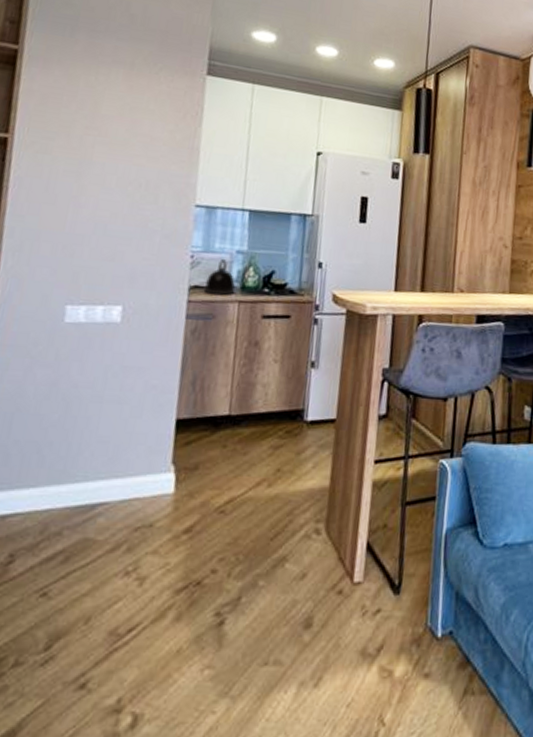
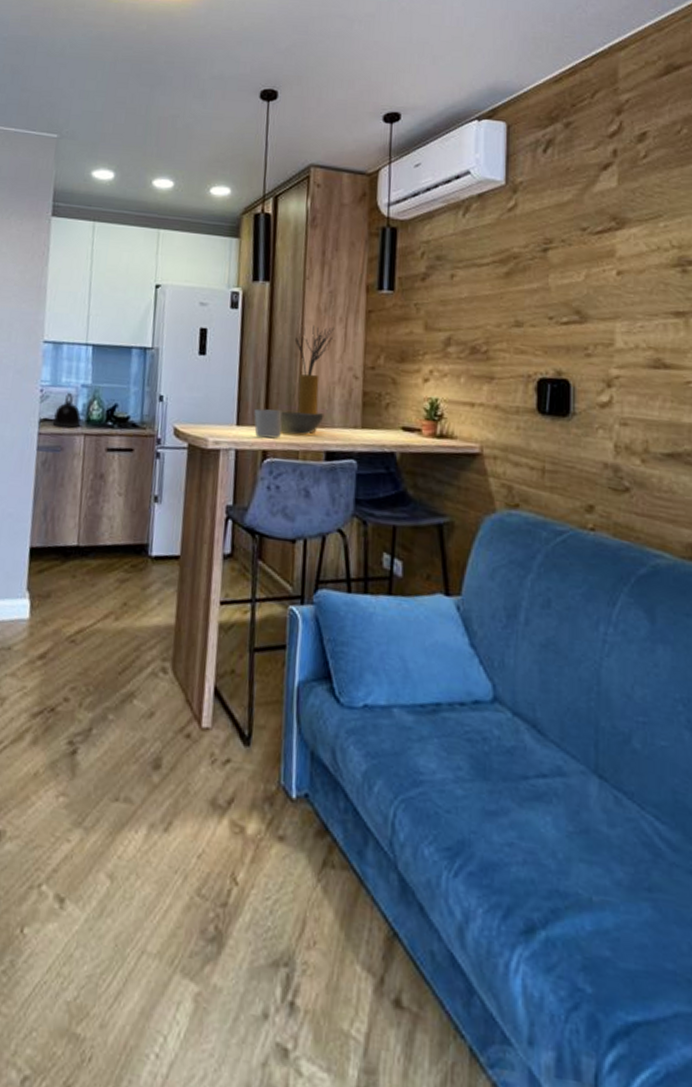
mug: none [411,275,438,304] -> present [254,408,283,439]
bowl: none [435,277,477,301] -> present [280,411,325,436]
vase: none [451,197,488,300] -> present [295,324,335,435]

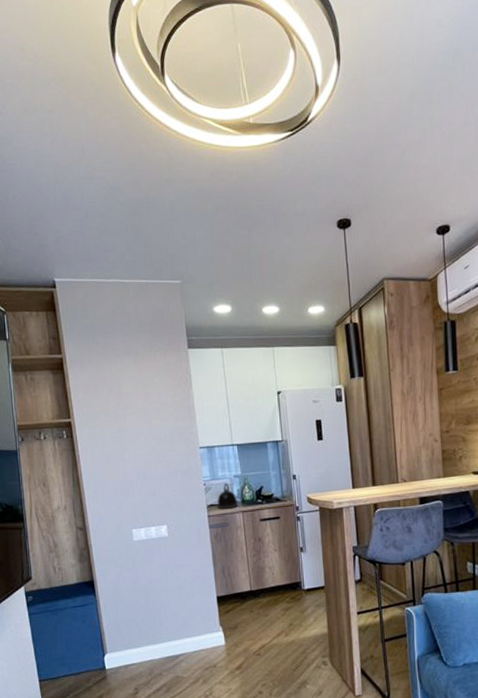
mug: present [254,408,283,439] -> none [364,472,386,495]
bowl: present [280,411,325,436] -> none [384,471,416,490]
vase: present [295,324,335,435] -> none [388,405,416,488]

